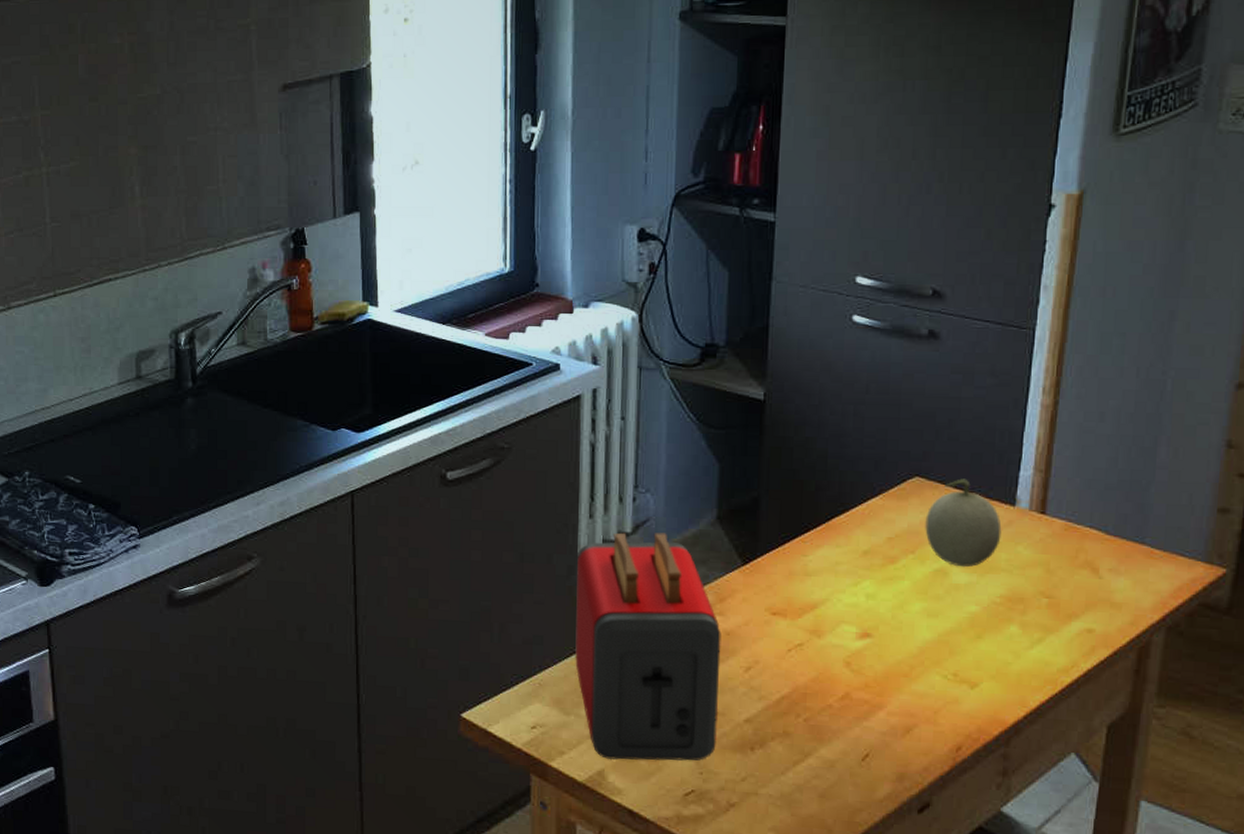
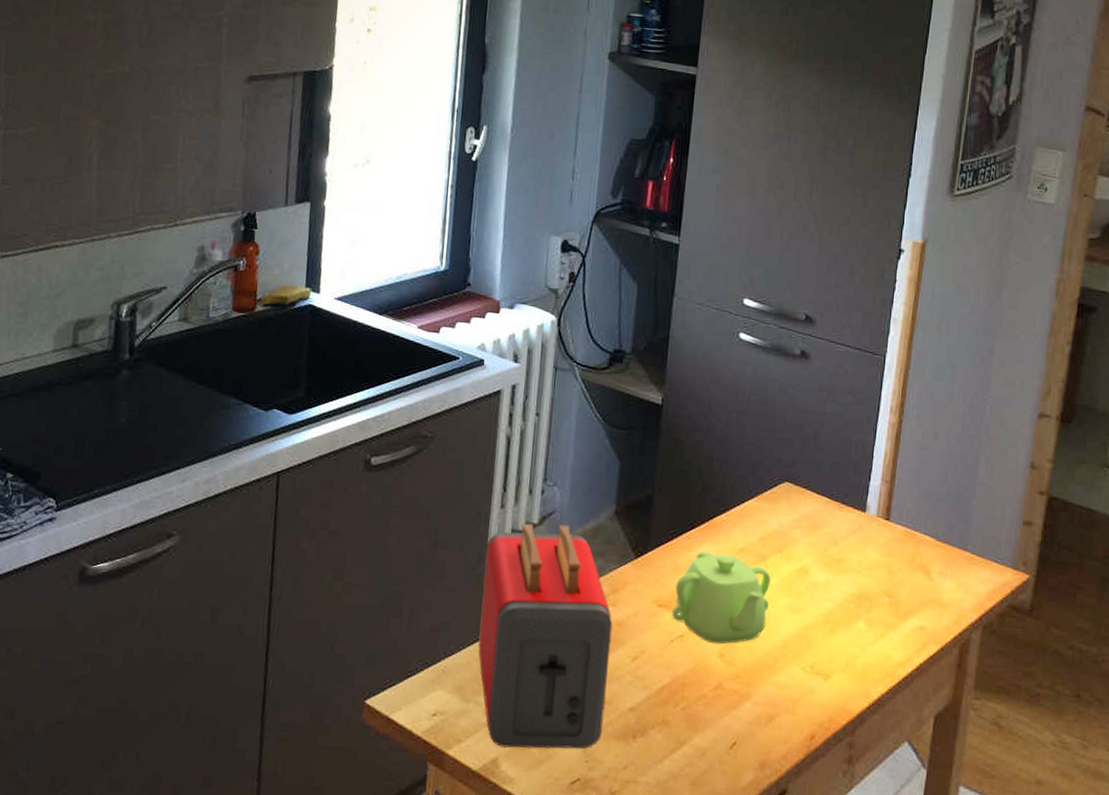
teapot: none [788,554,902,653] -> present [672,551,771,644]
fruit: present [925,478,1002,568] -> none [791,485,854,567]

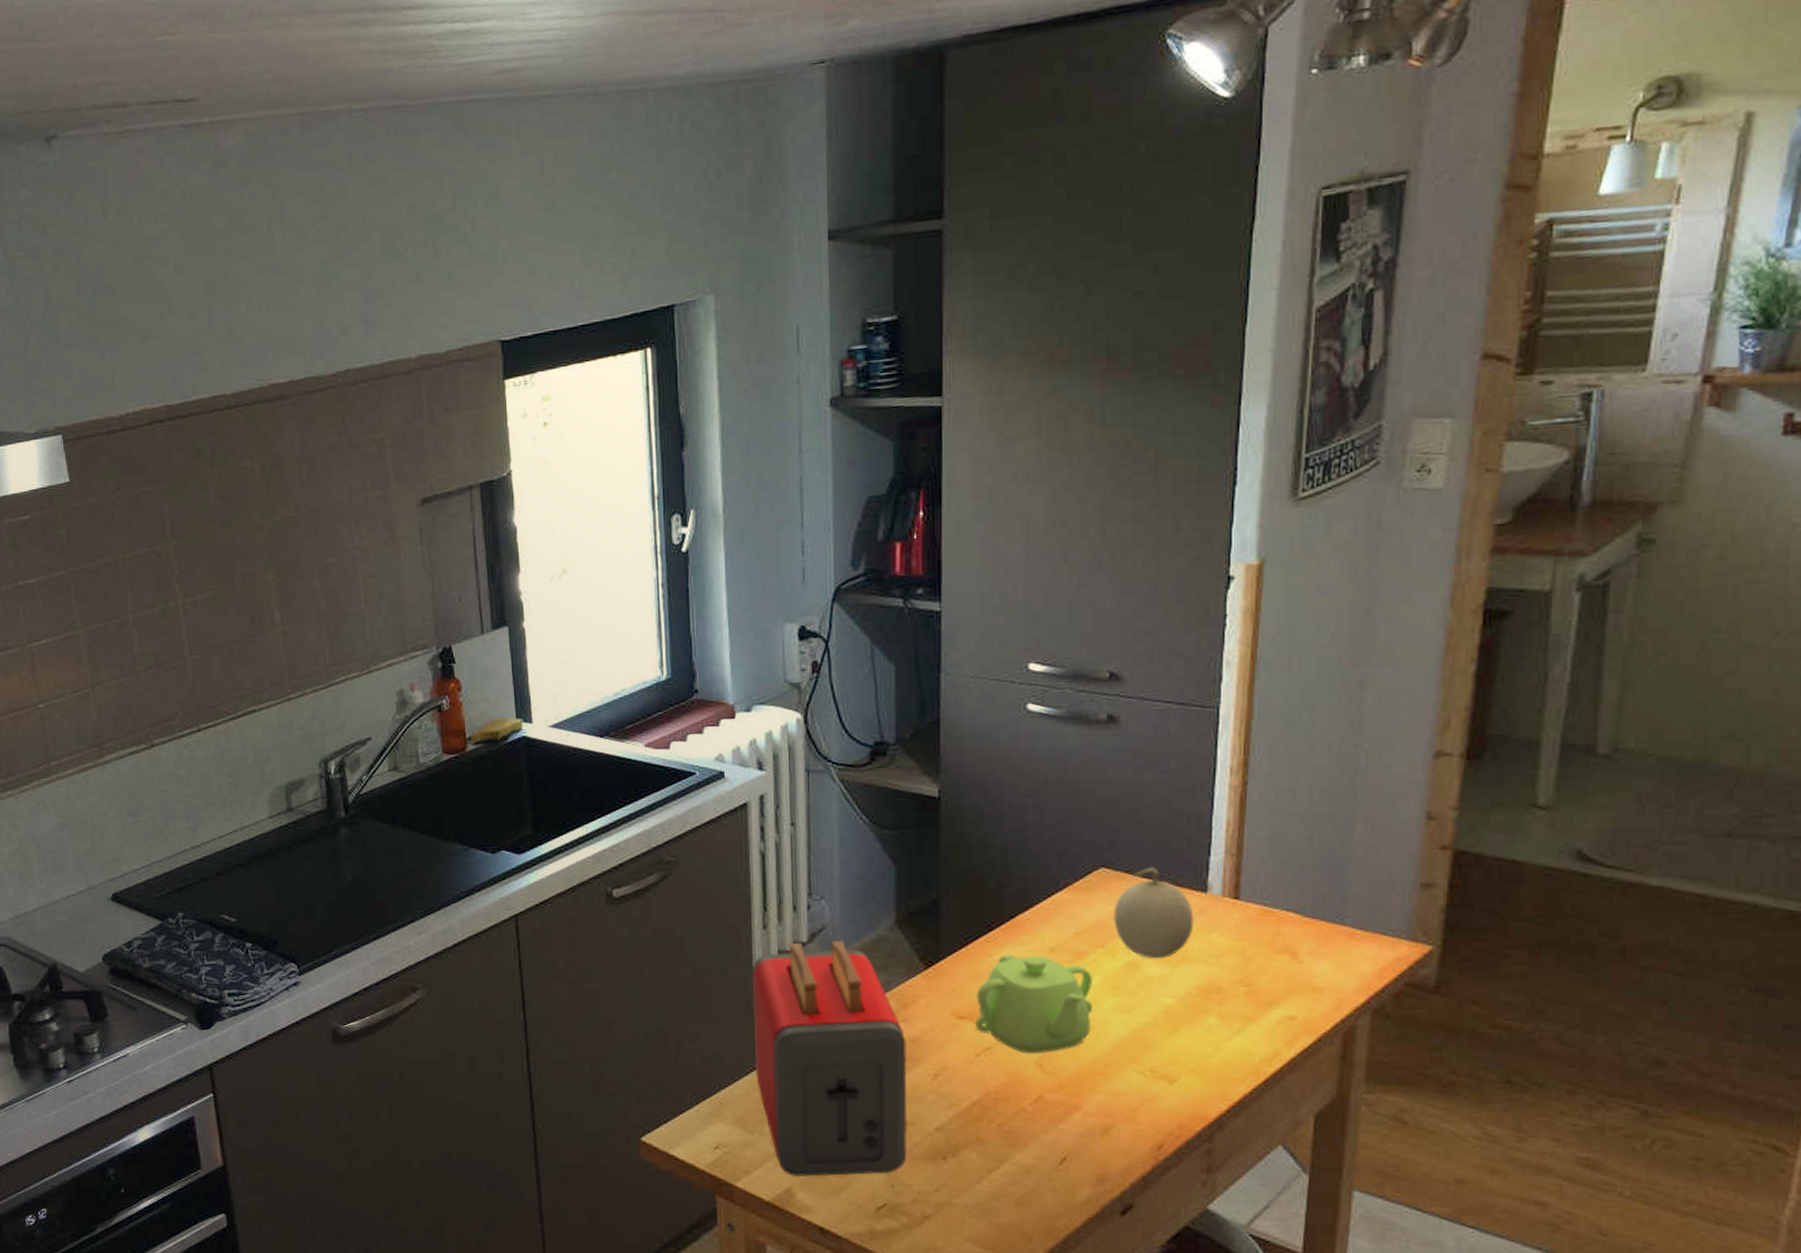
fruit: none [791,485,854,567] -> present [1114,867,1194,959]

